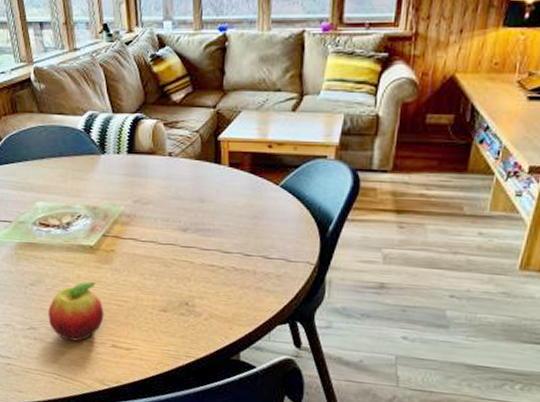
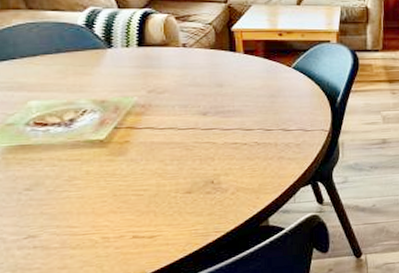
fruit: present [48,281,104,341] -> none [51,175,121,242]

